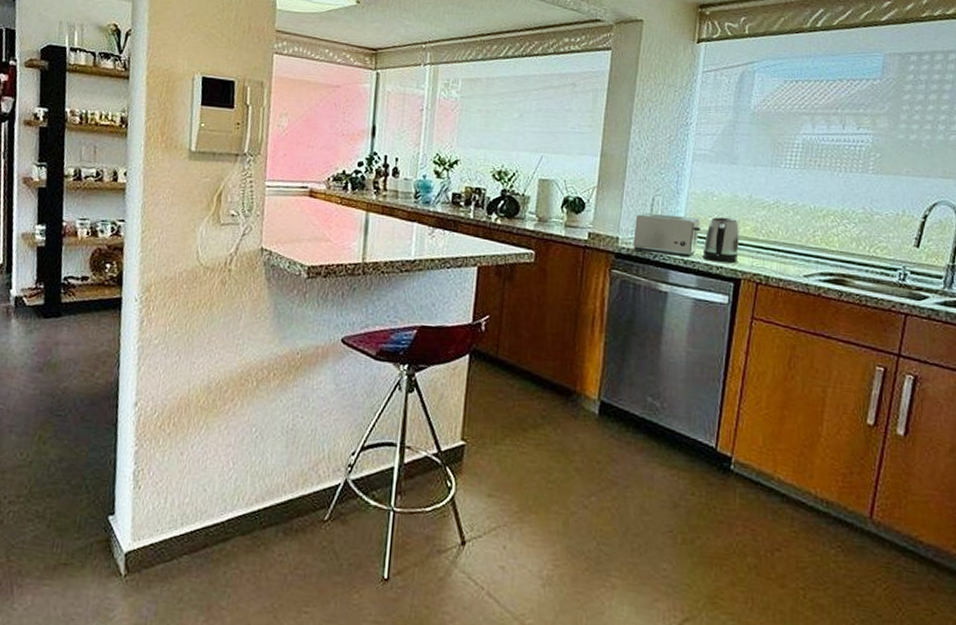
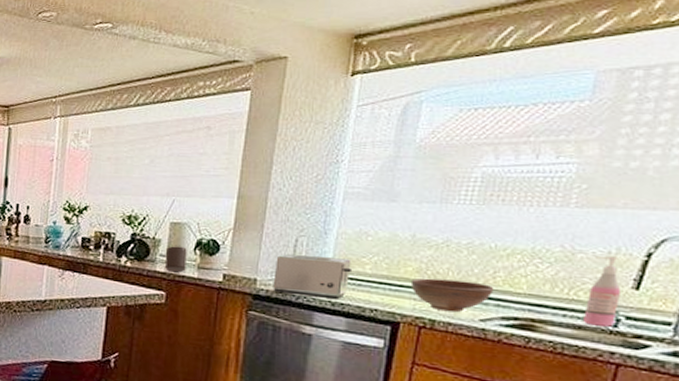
canister: none [528,202,563,232] -> present [159,245,196,274]
kettle: present [702,216,739,264] -> none [353,257,399,307]
bowl: none [749,236,814,269] -> present [410,278,494,313]
soap dispenser: none [880,217,907,281] -> present [582,256,622,327]

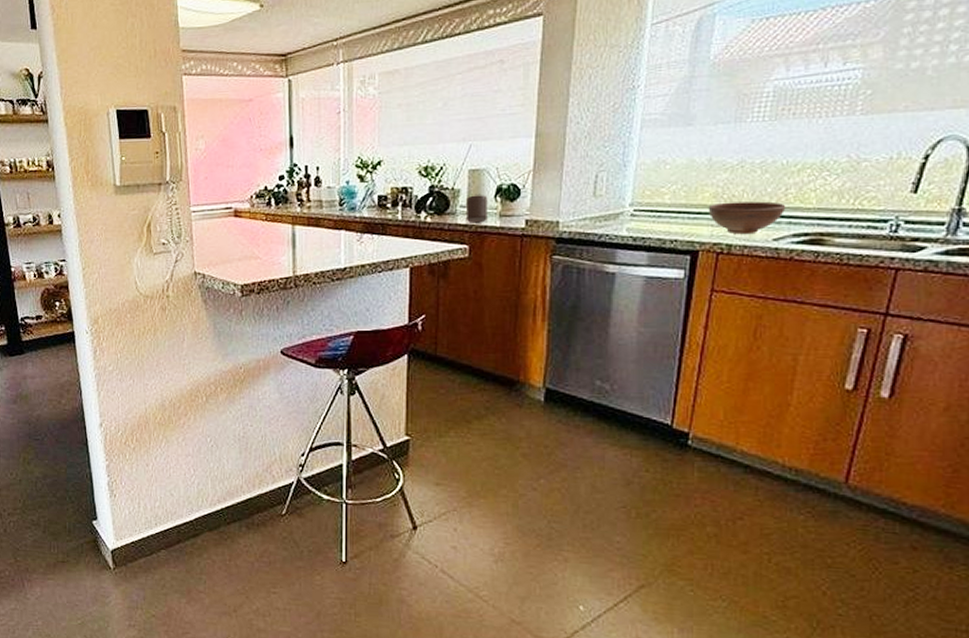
toaster: present [273,253,353,300] -> none [575,191,653,235]
soap dispenser: present [582,256,622,327] -> none [866,161,901,233]

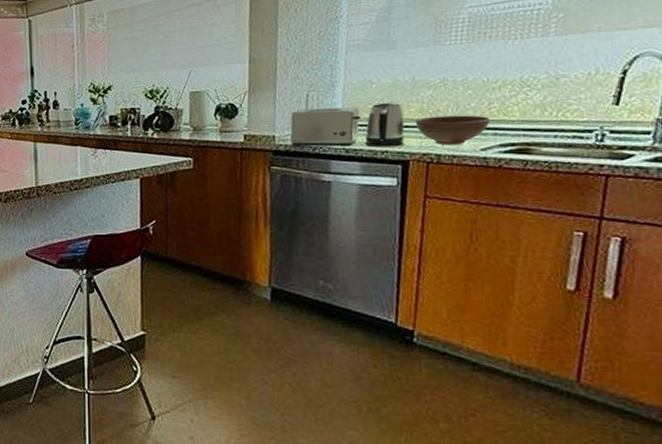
canister: present [459,193,496,224] -> none [183,112,217,140]
toaster: none [575,191,653,235] -> present [290,107,362,147]
kettle: none [654,185,696,236] -> present [365,102,405,148]

